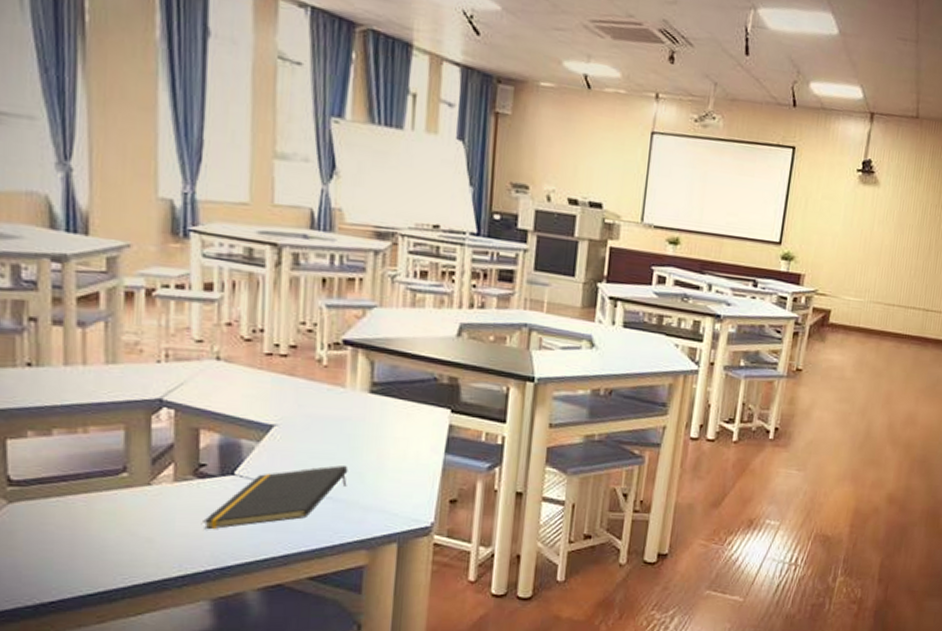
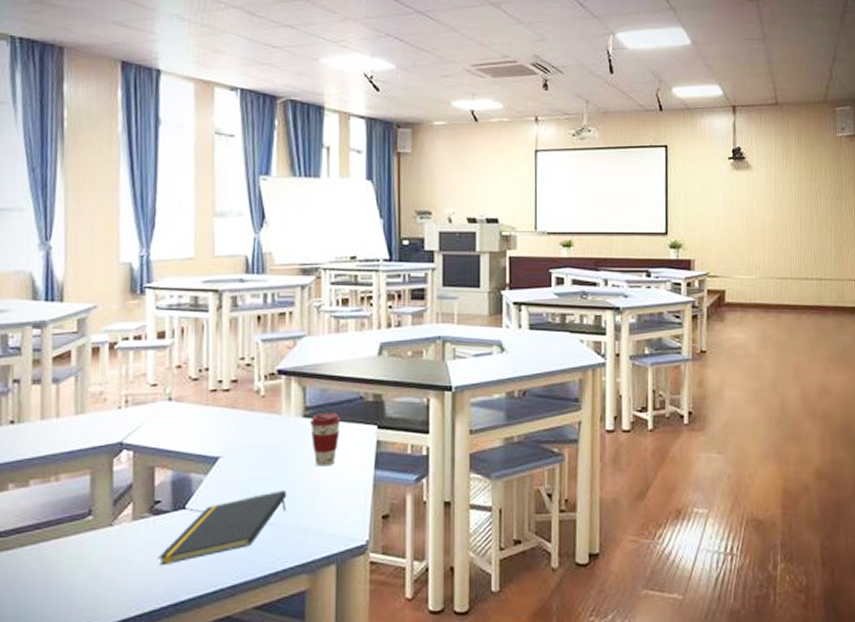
coffee cup: none [377,390,411,446] -> present [310,413,341,467]

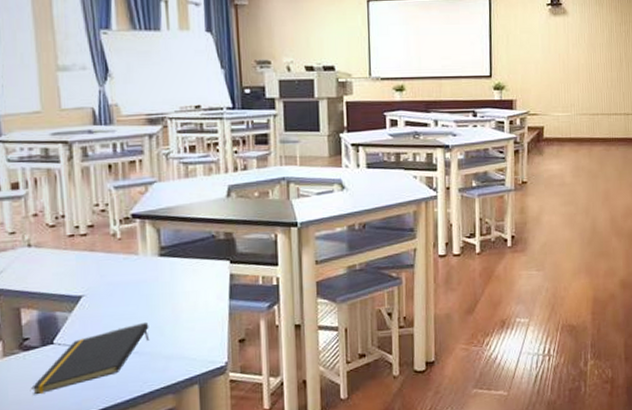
coffee cup: present [310,413,341,467] -> none [166,251,195,300]

